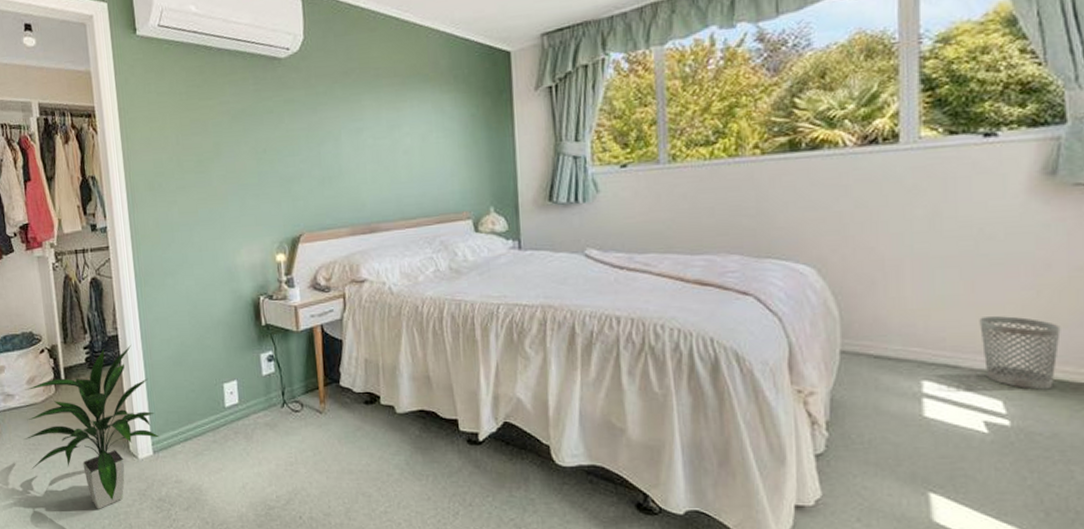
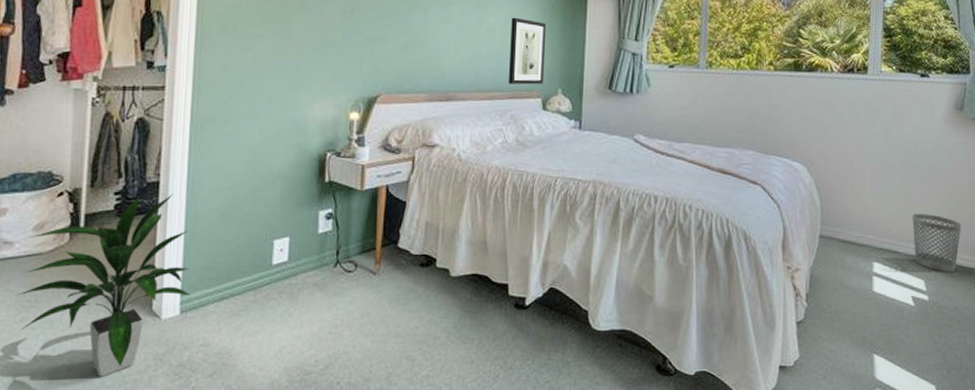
wall art: none [429,133,472,208] -> present [508,17,547,85]

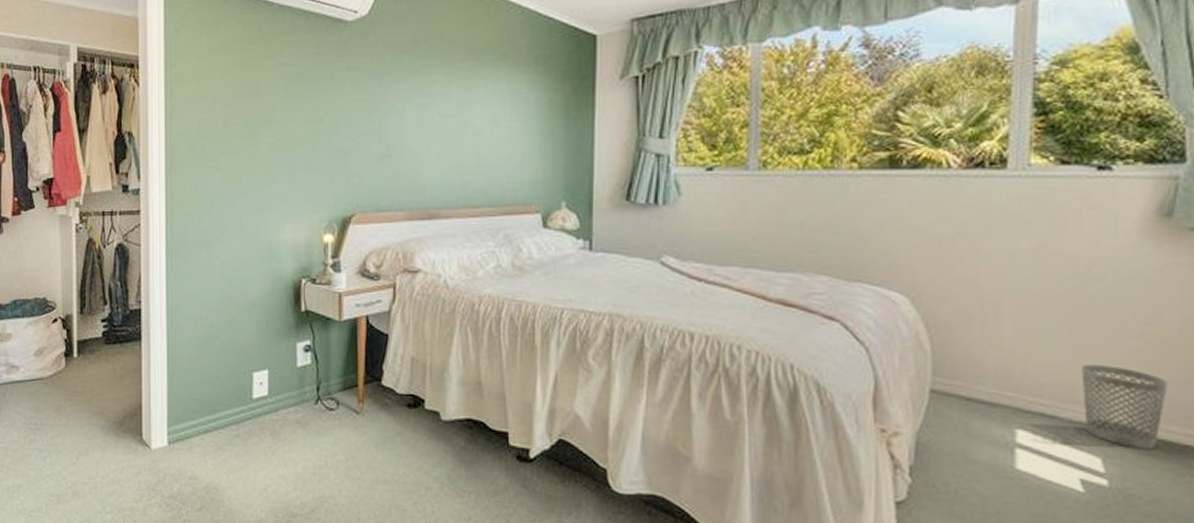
indoor plant: present [16,194,190,377] -> none [25,322,176,502]
wall art: present [508,17,547,85] -> none [499,117,545,198]

